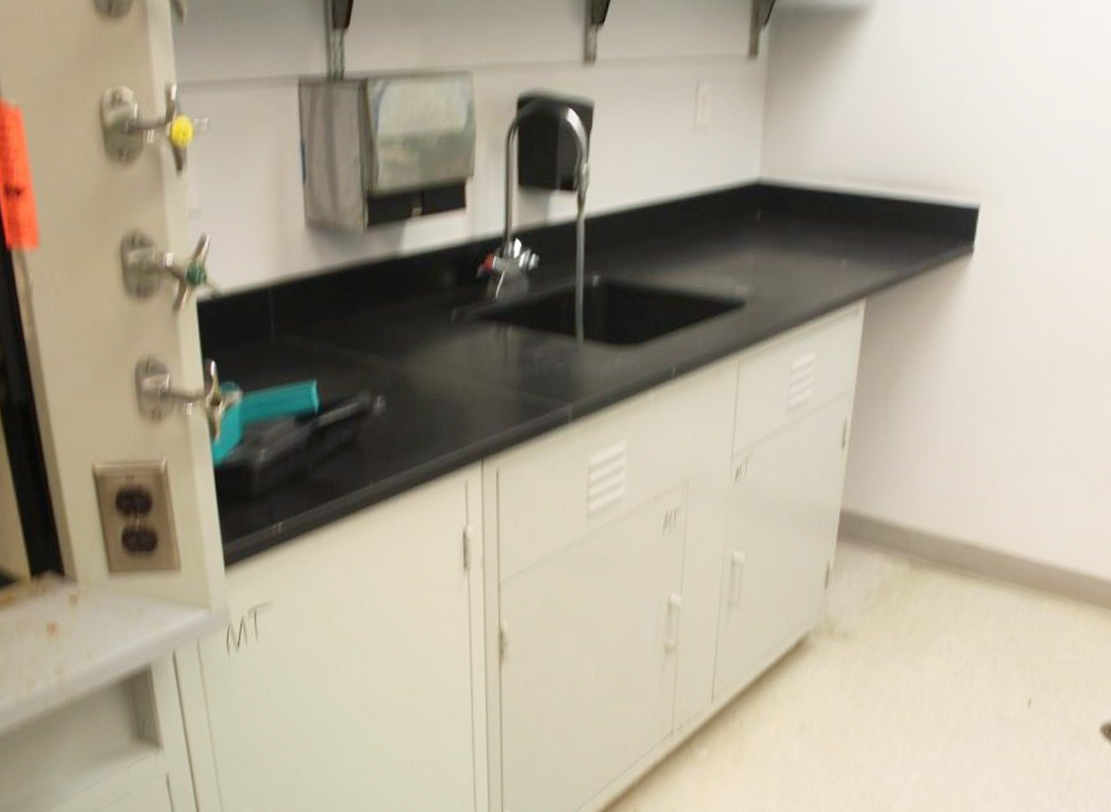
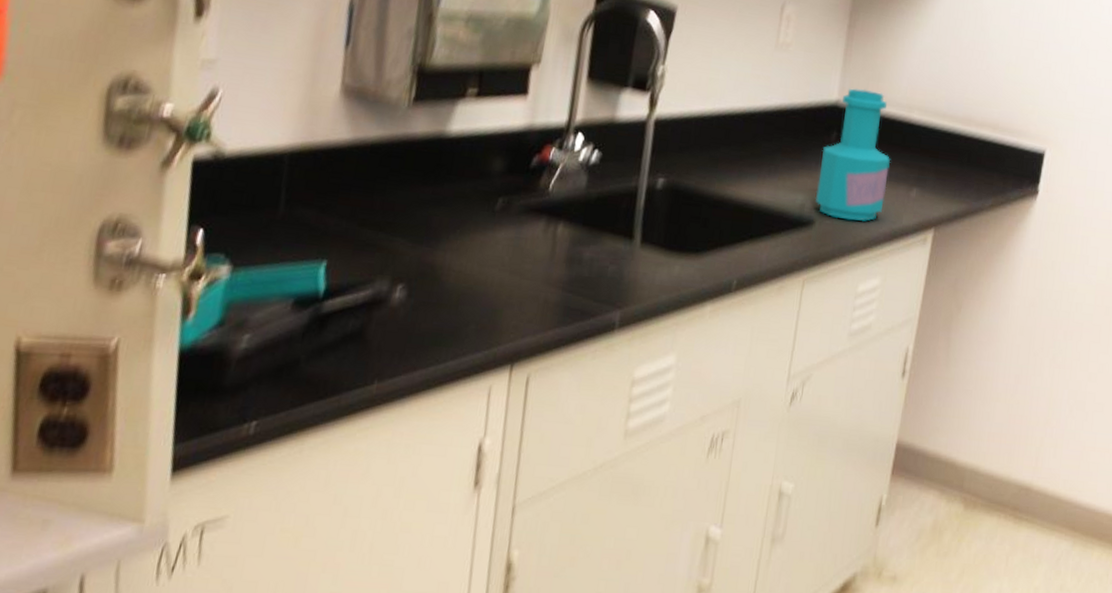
bottle: none [744,162,818,299] -> present [815,88,891,222]

